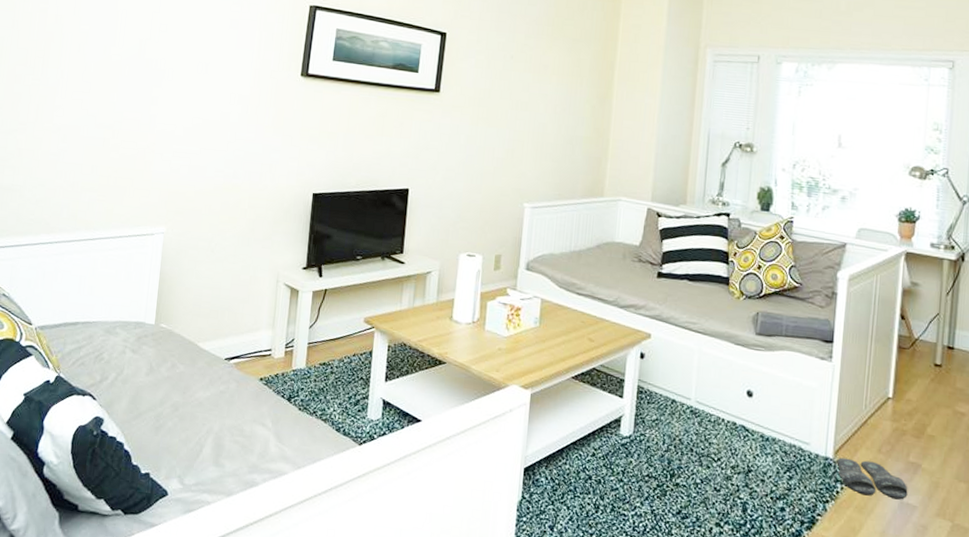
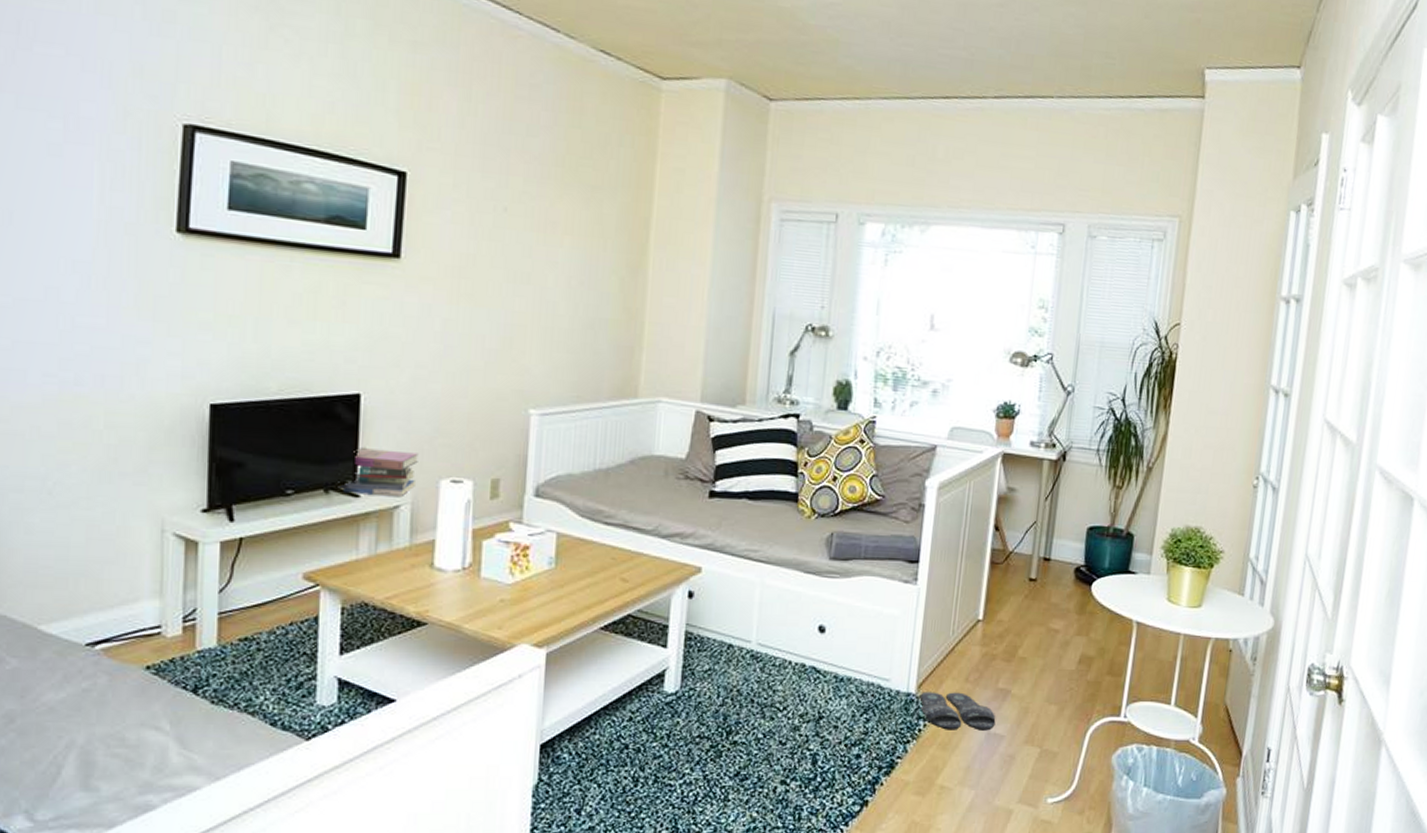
books: none [390,228,446,265] -> present [338,448,419,496]

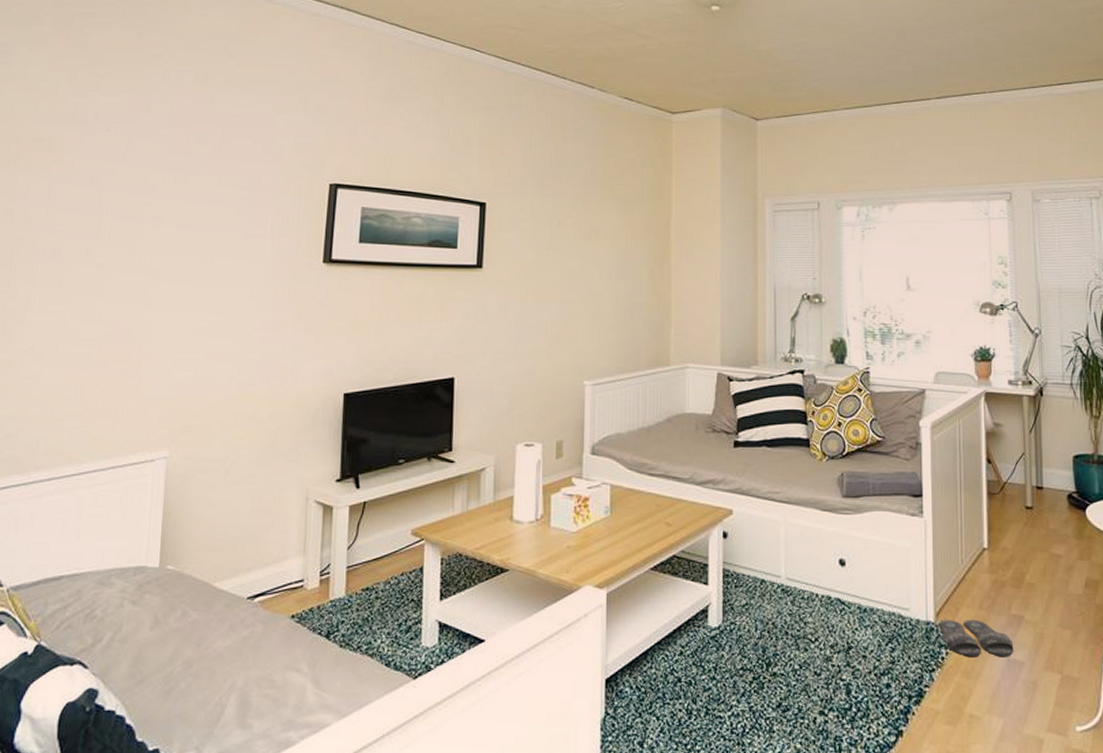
books: present [338,448,419,496] -> none [438,422,499,460]

